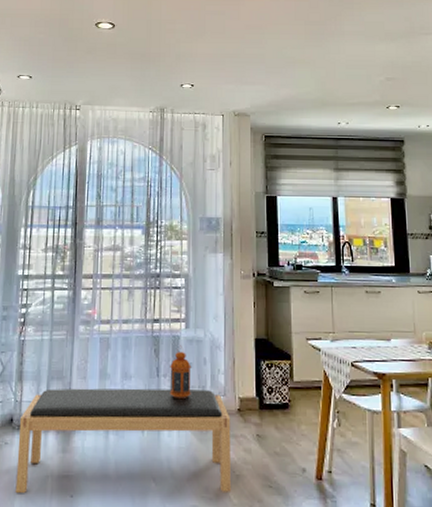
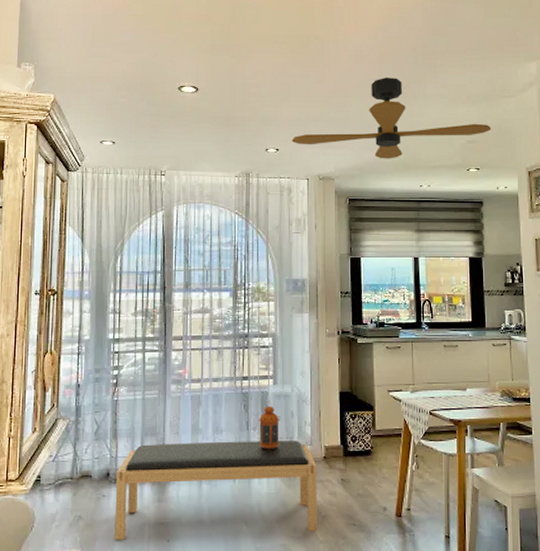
ceiling fan: none [206,15,412,96] -> present [291,78,492,159]

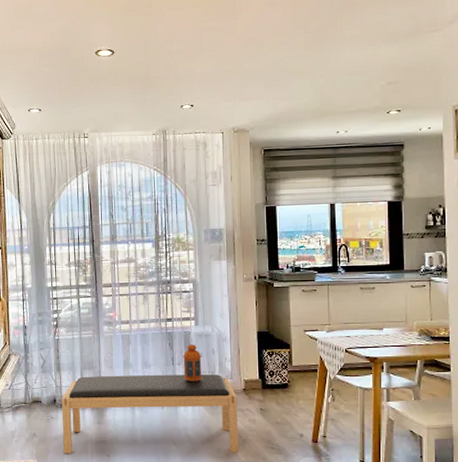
ceiling fan: present [291,78,492,159] -> none [205,22,415,108]

